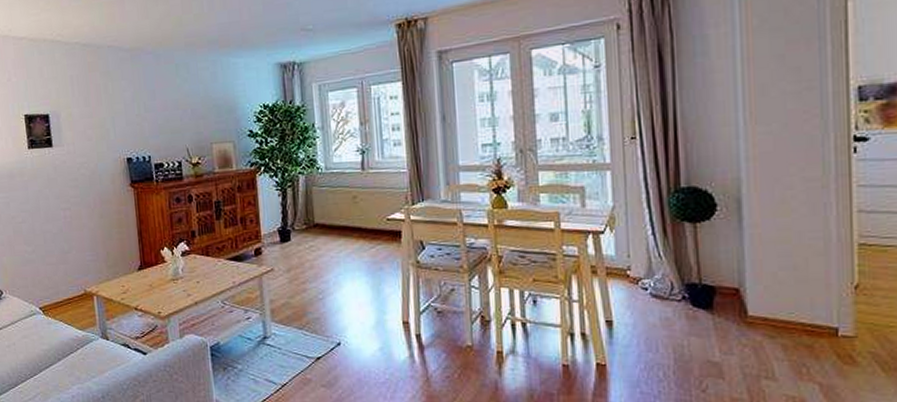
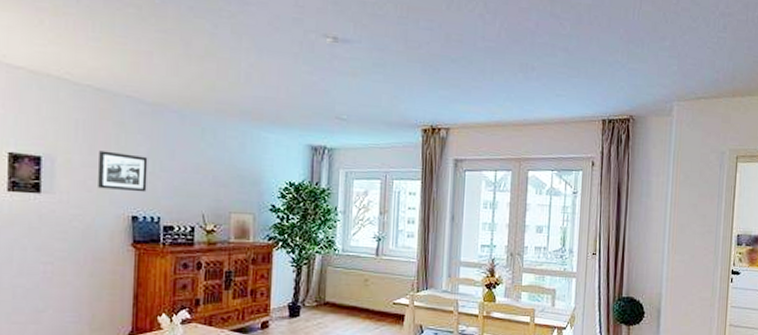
picture frame: none [93,100,136,136] -> present [98,150,148,192]

